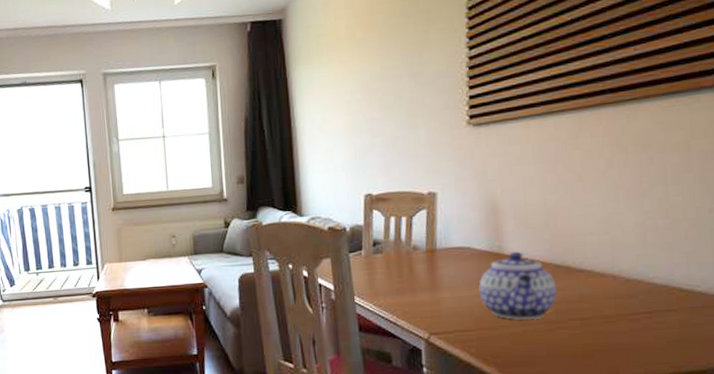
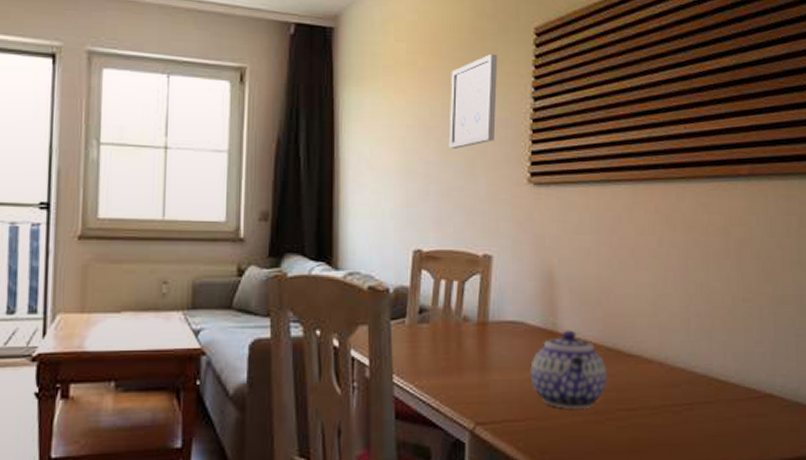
wall art: none [387,14,433,106] -> present [448,53,498,150]

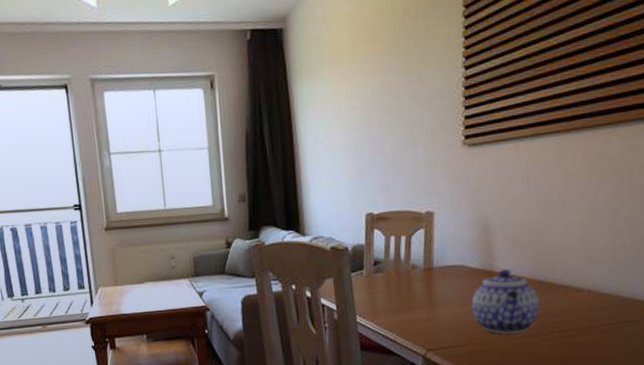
wall art: present [448,53,498,150] -> none [388,30,431,124]

